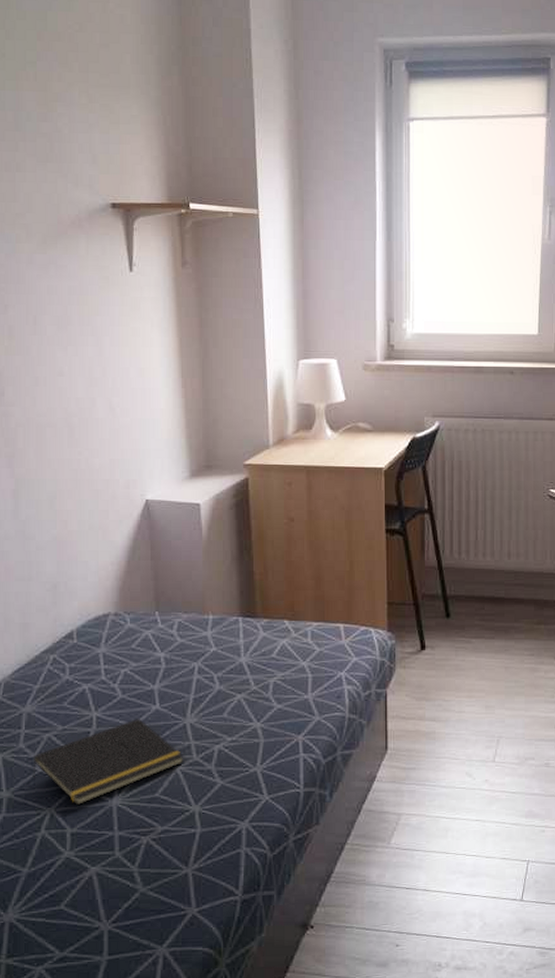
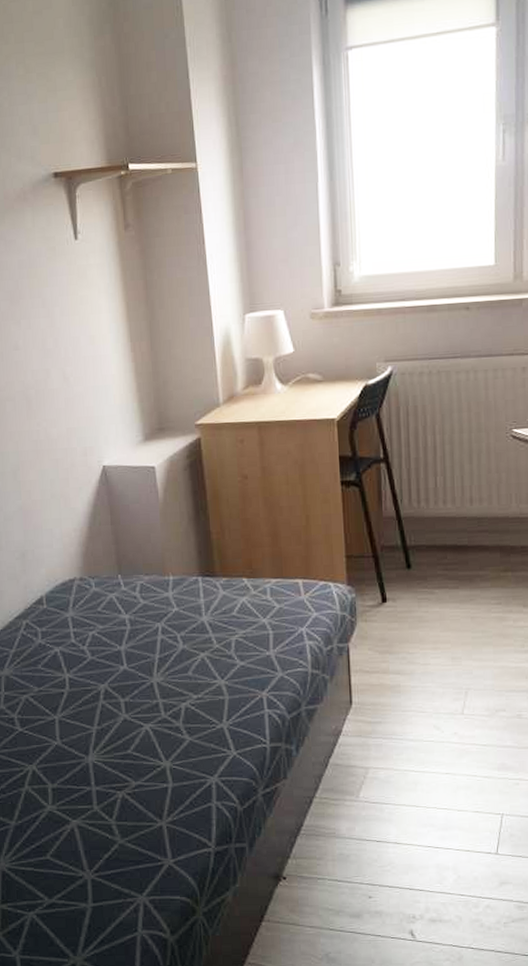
notepad: present [33,718,184,806] -> none [13,678,153,763]

